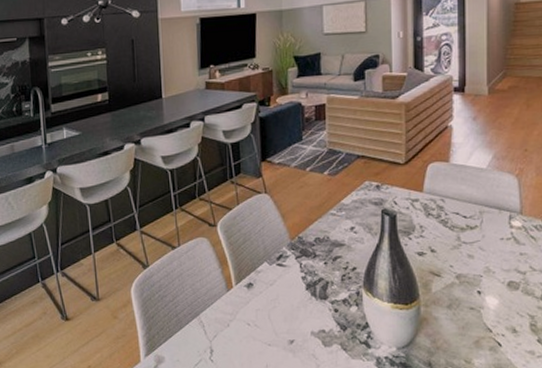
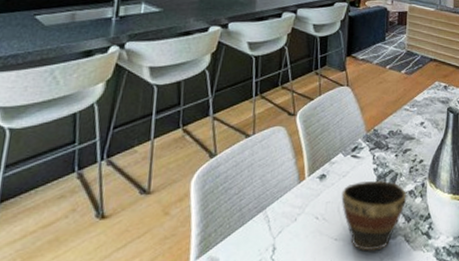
bowl: none [270,288,341,357] -> present [341,180,407,252]

